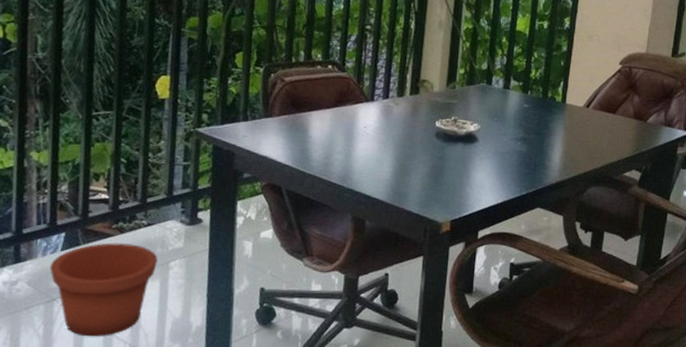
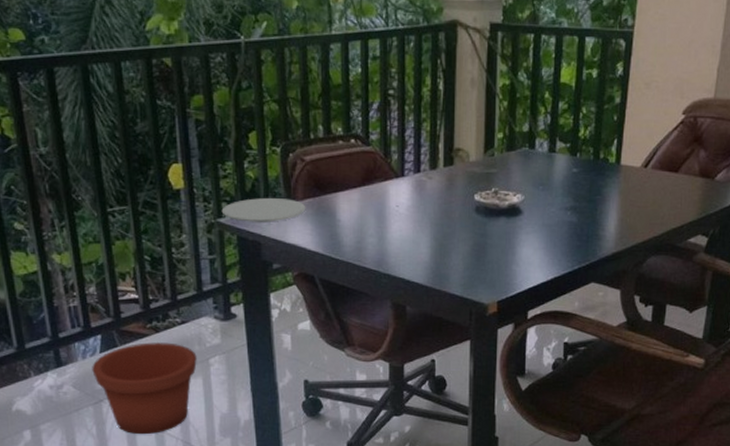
plate: none [201,111,281,135] -> present [221,198,306,222]

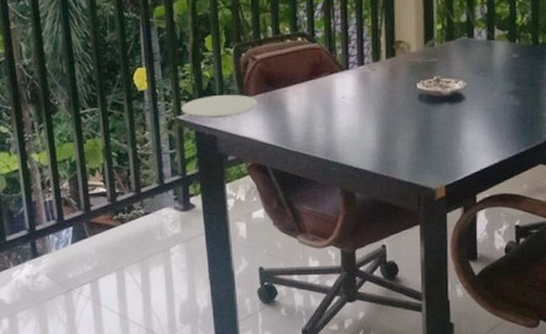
pot: present [92,342,197,434] -> none [64,233,159,321]

